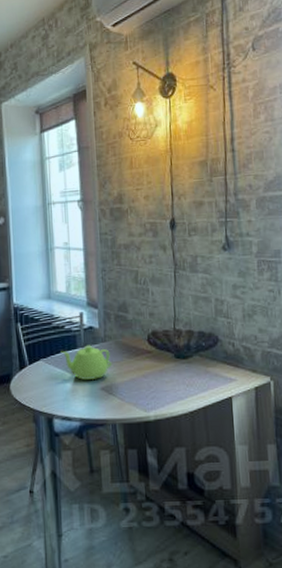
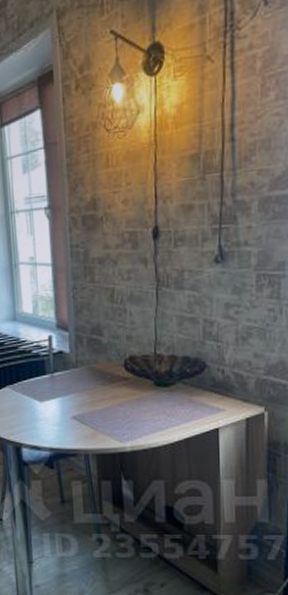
teapot: present [60,345,112,381] -> none [28,371,84,409]

